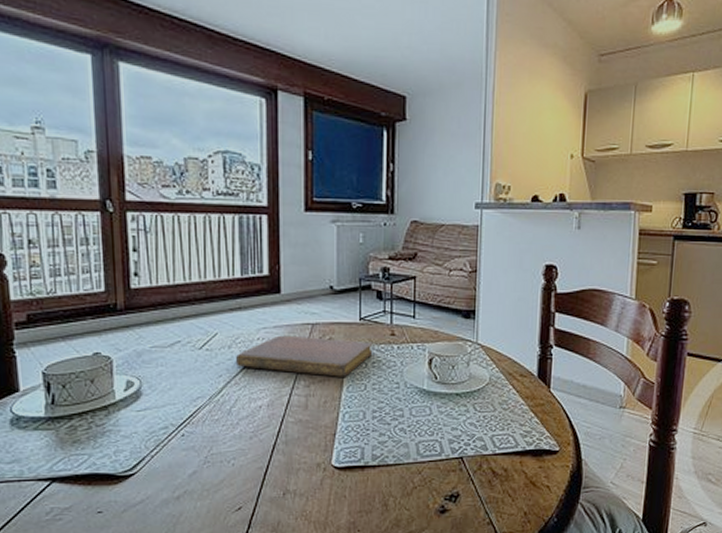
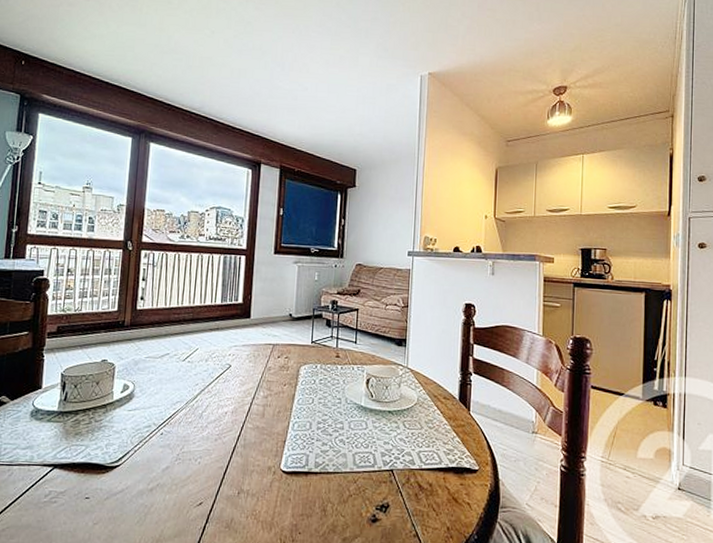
notebook: present [235,335,373,377] -> none [209,352,321,391]

